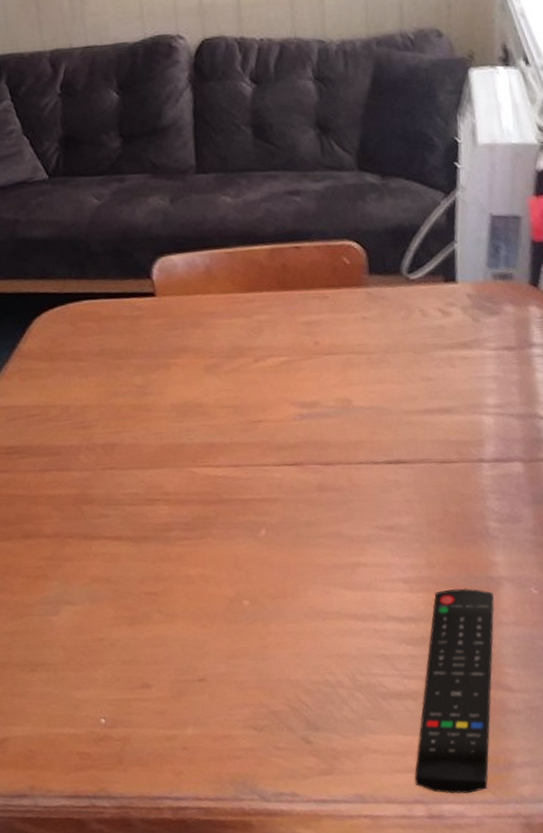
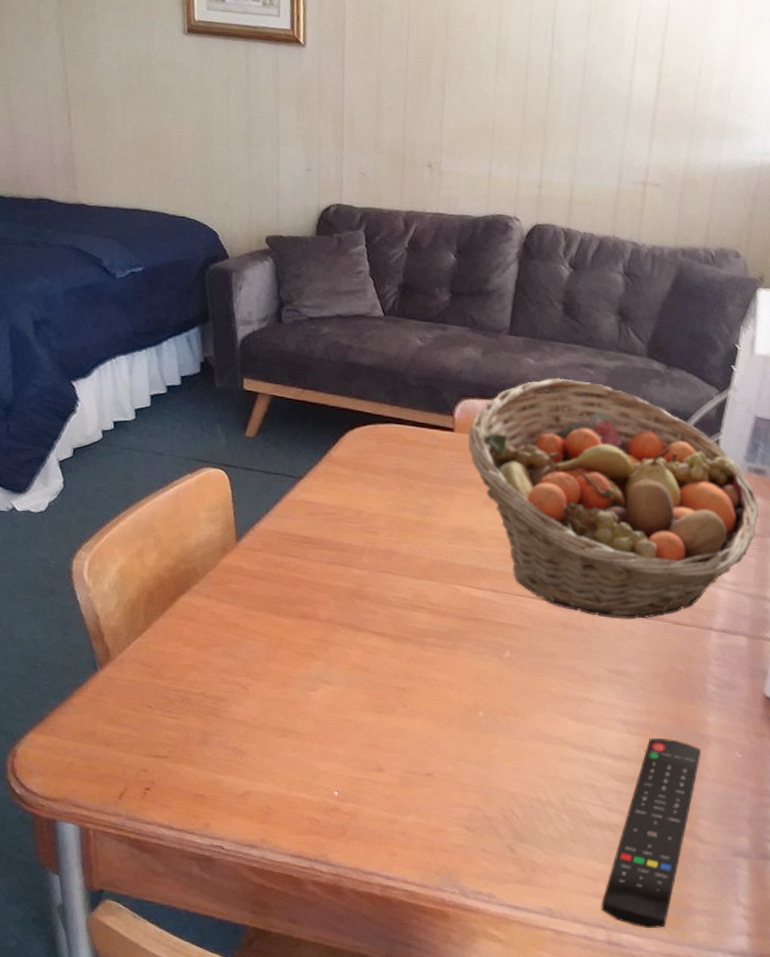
fruit basket: none [171,210,514,472] -> present [468,378,760,619]

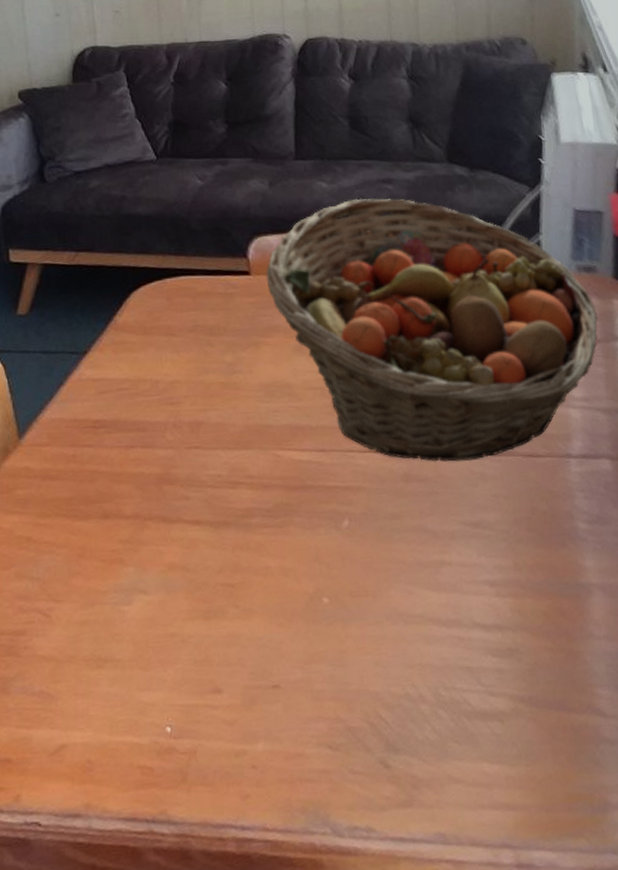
remote control: present [602,737,701,929] -> none [502,595,585,839]

